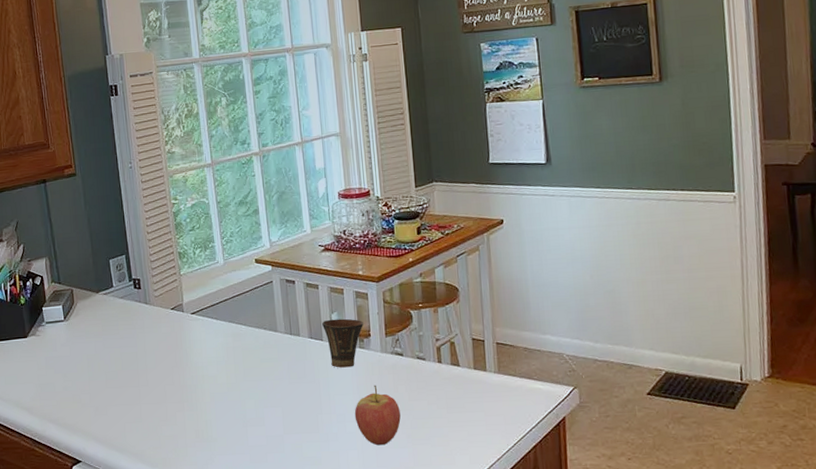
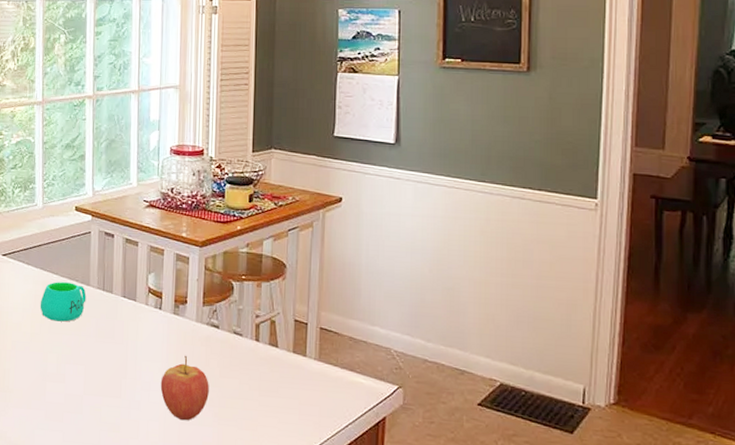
mug: none [232,331,276,369] -> present [40,282,87,322]
cup: present [322,318,363,368] -> none [138,280,181,333]

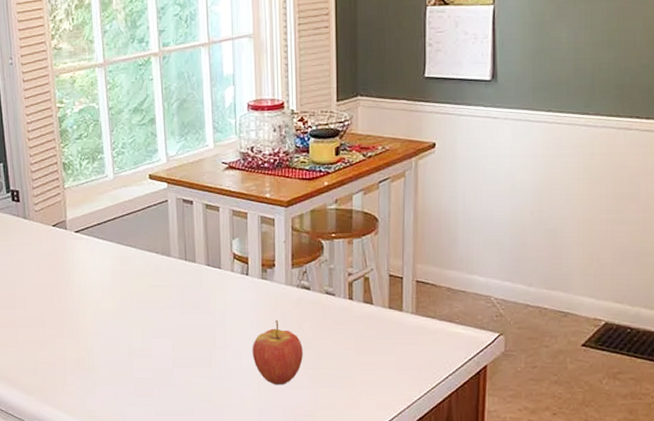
mug: present [40,282,87,322] -> none [119,255,168,296]

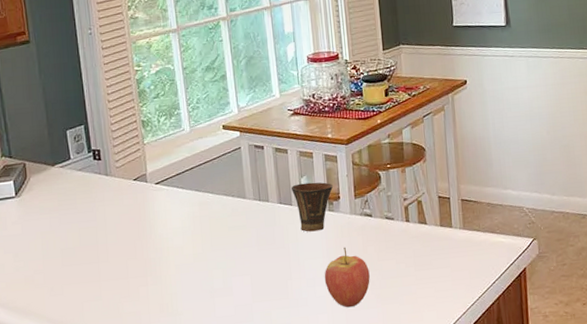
cup: none [221,246,268,300] -> present [292,182,333,232]

